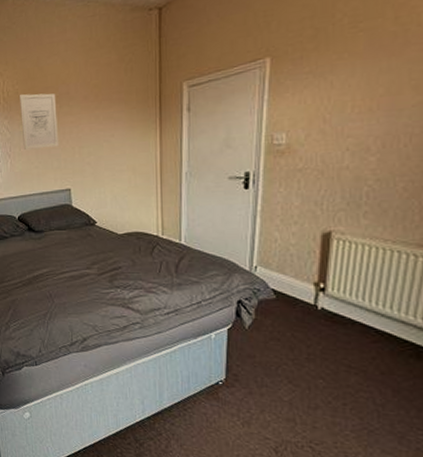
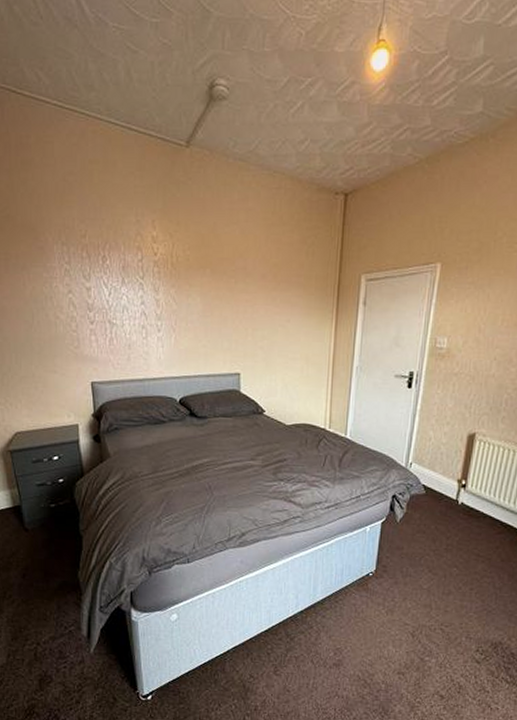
wall art: present [20,93,60,149] -> none [190,262,232,326]

